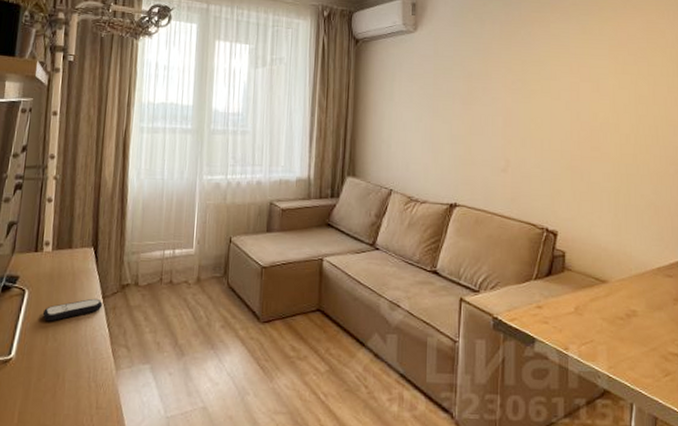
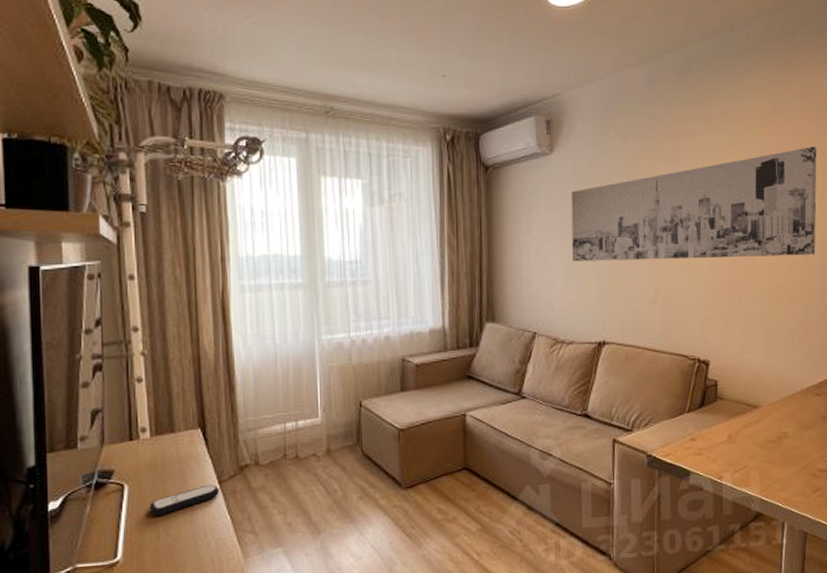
wall art: none [430,37,668,139] -> present [571,146,817,262]

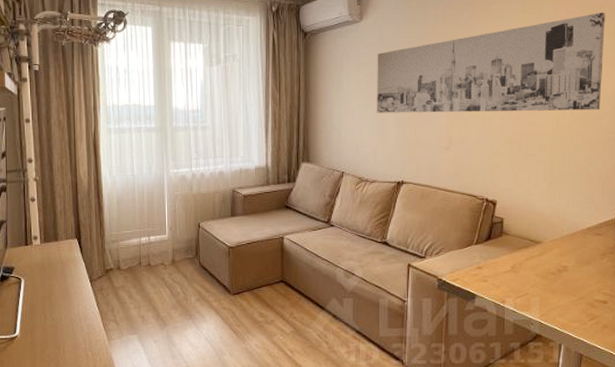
remote control: present [148,484,220,516] -> none [39,282,91,304]

